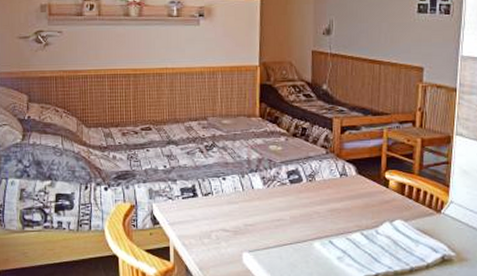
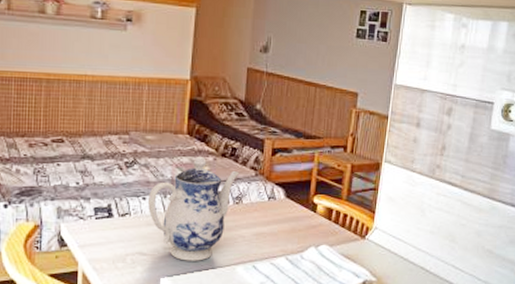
teapot: none [227,137,311,237] -> present [147,156,240,261]

